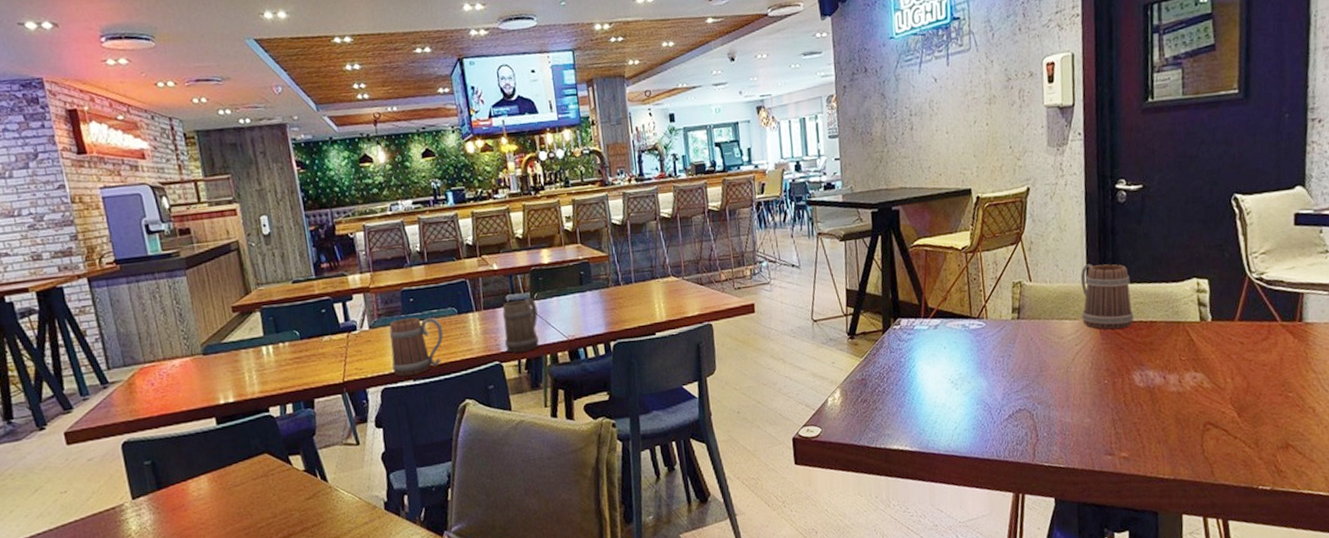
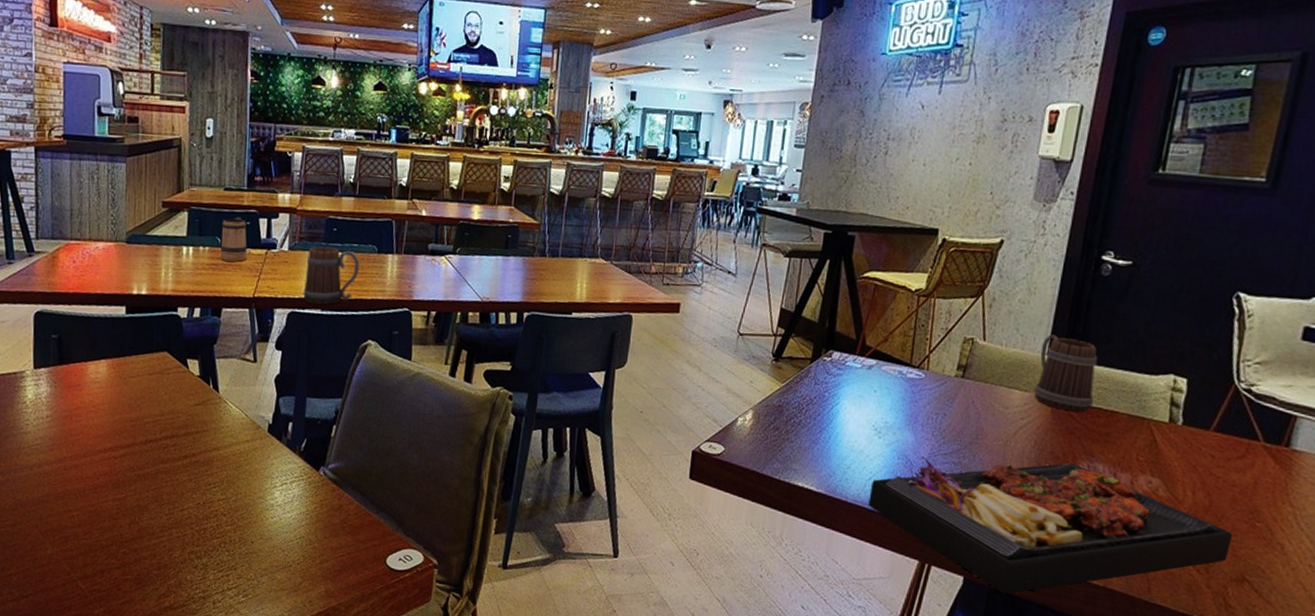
beer mug: none [297,306,329,354] -> present [220,216,247,263]
beer mug: present [502,297,539,353] -> none [417,250,458,304]
food platter: none [958,375,1272,506] -> present [868,456,1233,595]

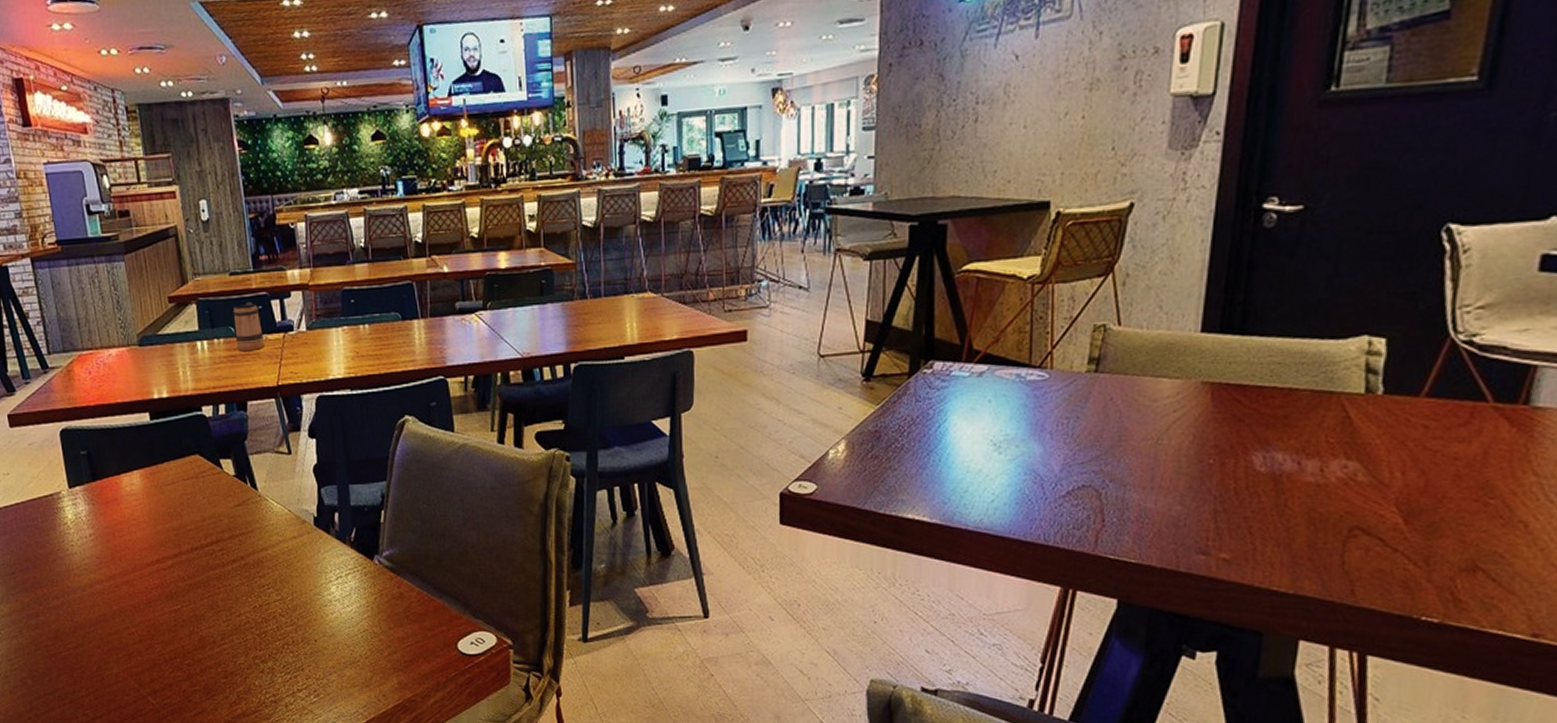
beer mug: present [303,246,360,305] -> none [327,321,385,385]
food platter: present [868,456,1233,595] -> none [994,456,1459,615]
beer mug: present [1033,334,1098,413] -> none [1186,307,1267,396]

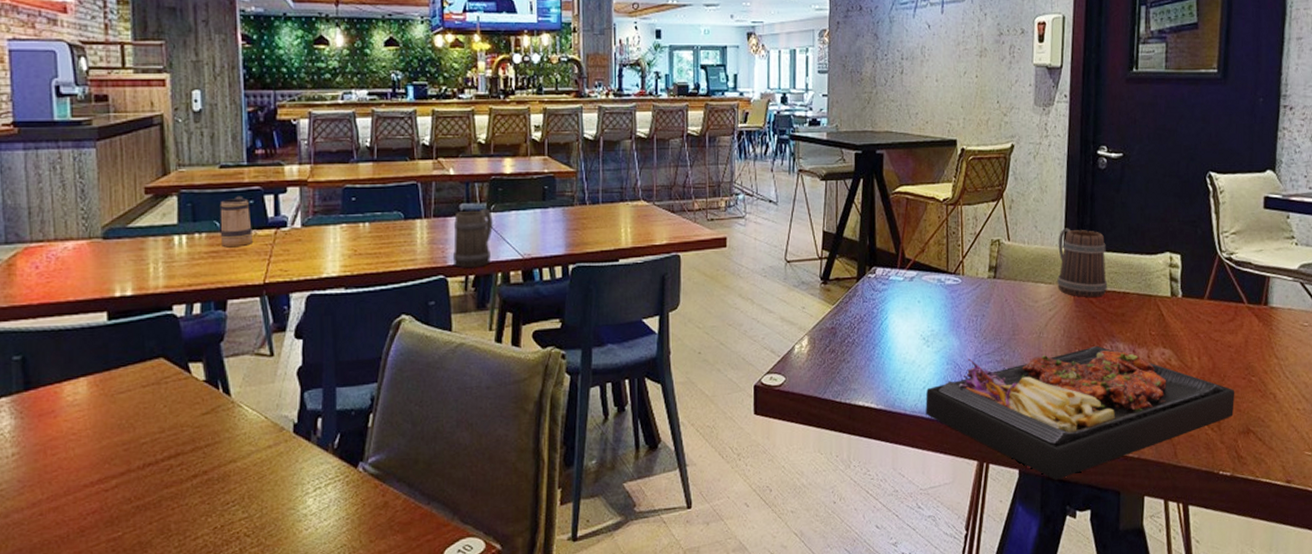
beer mug: none [450,306,490,368] -> present [452,208,493,267]
food platter: none [994,456,1459,615] -> present [925,346,1235,481]
beer mug: none [1186,307,1267,396] -> present [1056,228,1108,298]

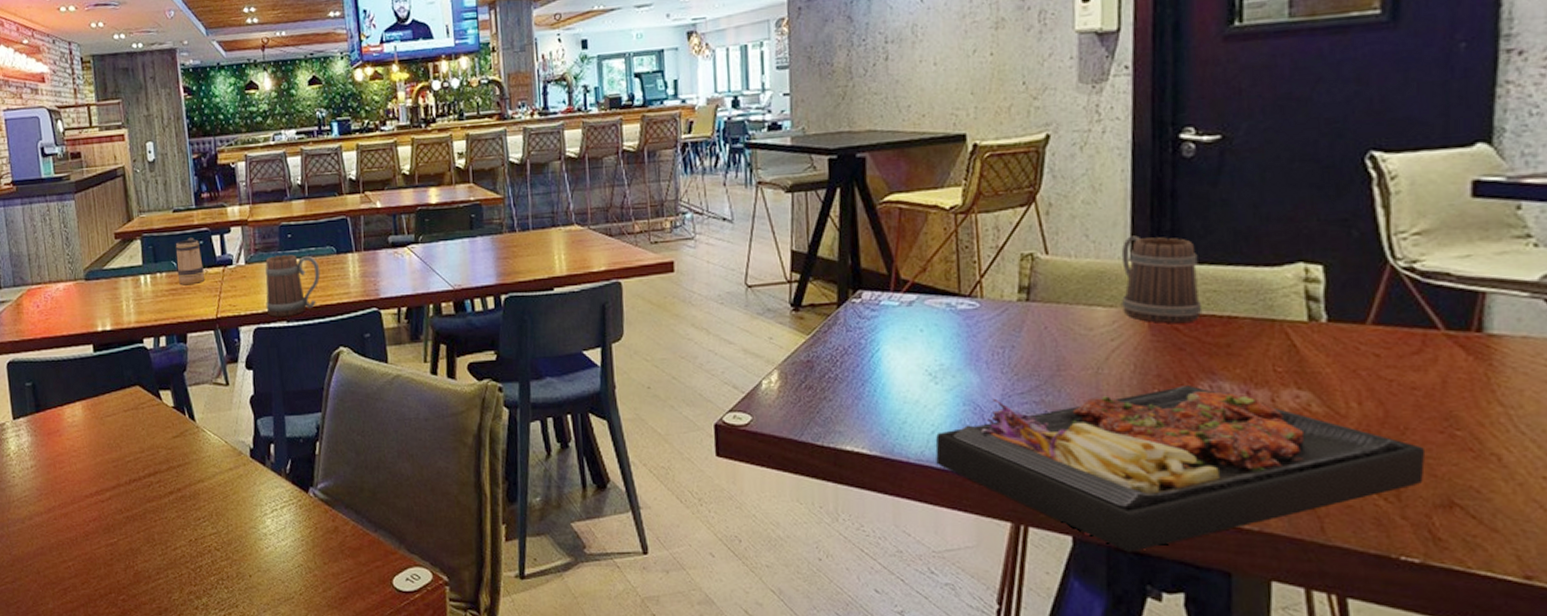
beer mug: none [322,219,385,283] -> present [264,255,321,317]
beer mug: present [452,208,493,267] -> none [384,240,422,300]

